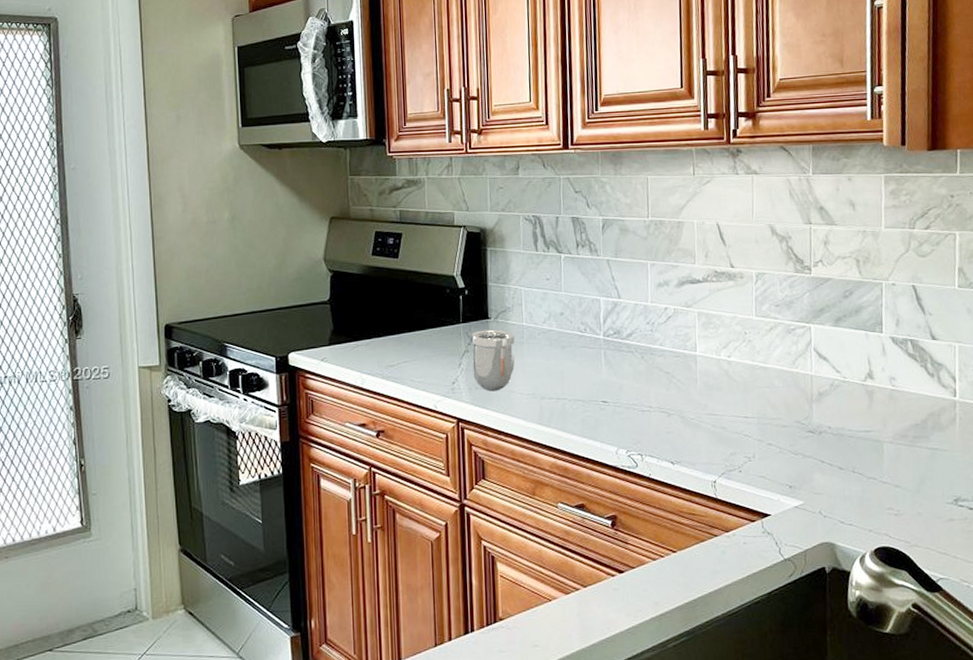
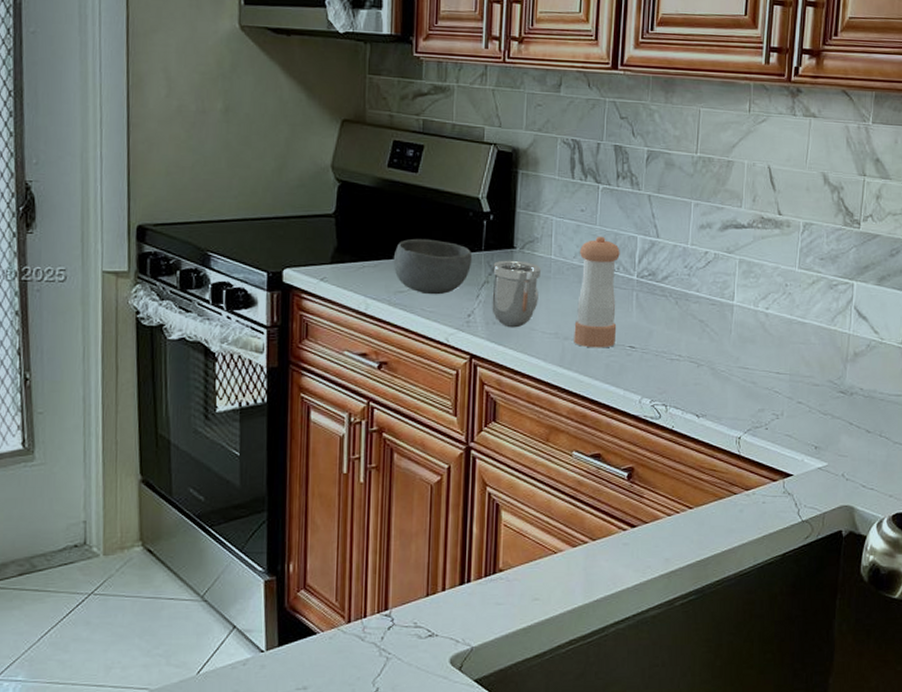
bowl: none [382,316,453,367] -> present [393,238,473,295]
pepper shaker: none [549,301,589,405] -> present [574,236,620,348]

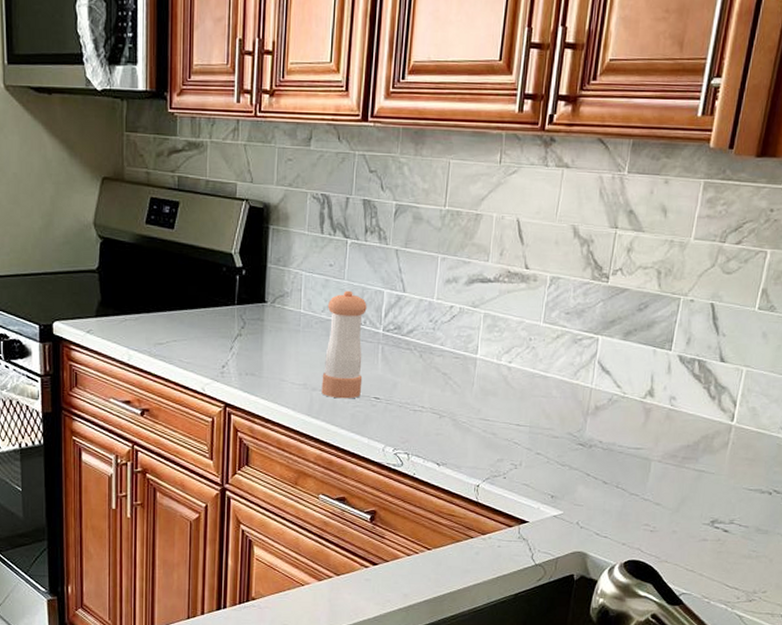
bowl: present [393,238,473,295] -> none [152,293,226,347]
pipe fitting: present [492,260,541,328] -> none [244,314,290,379]

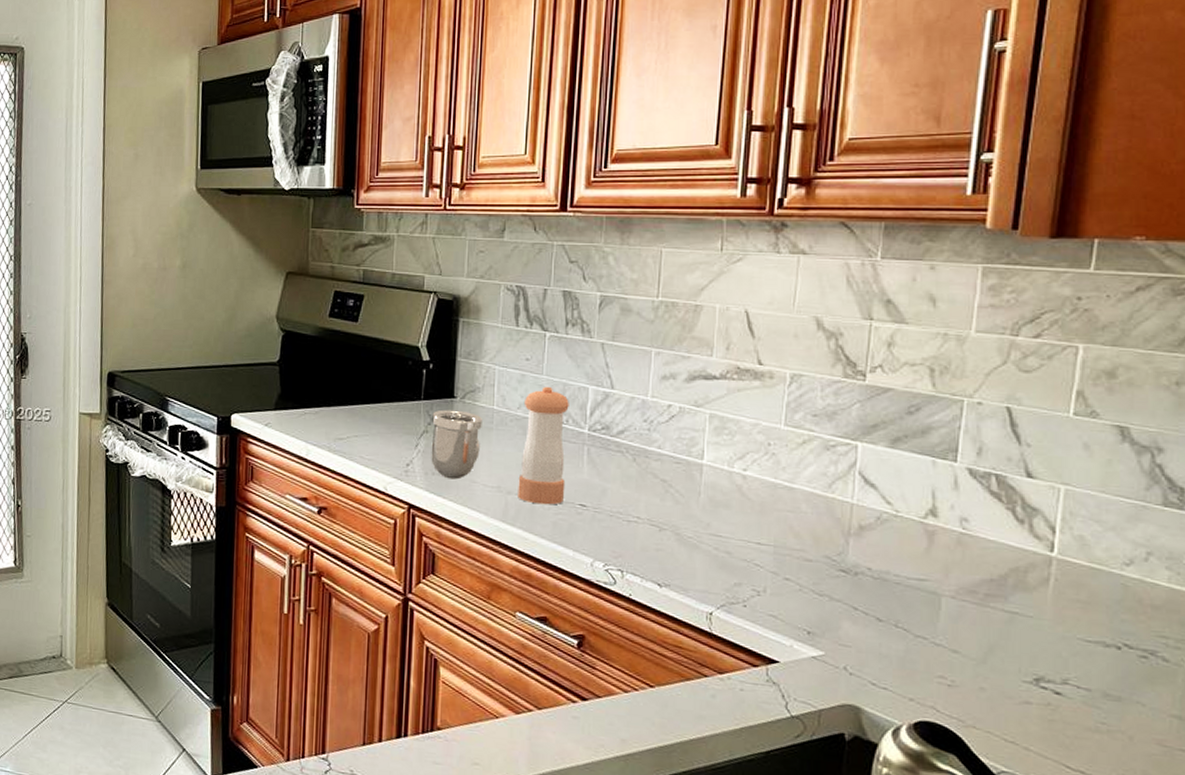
pipe fitting: none [244,314,290,379] -> present [431,409,482,480]

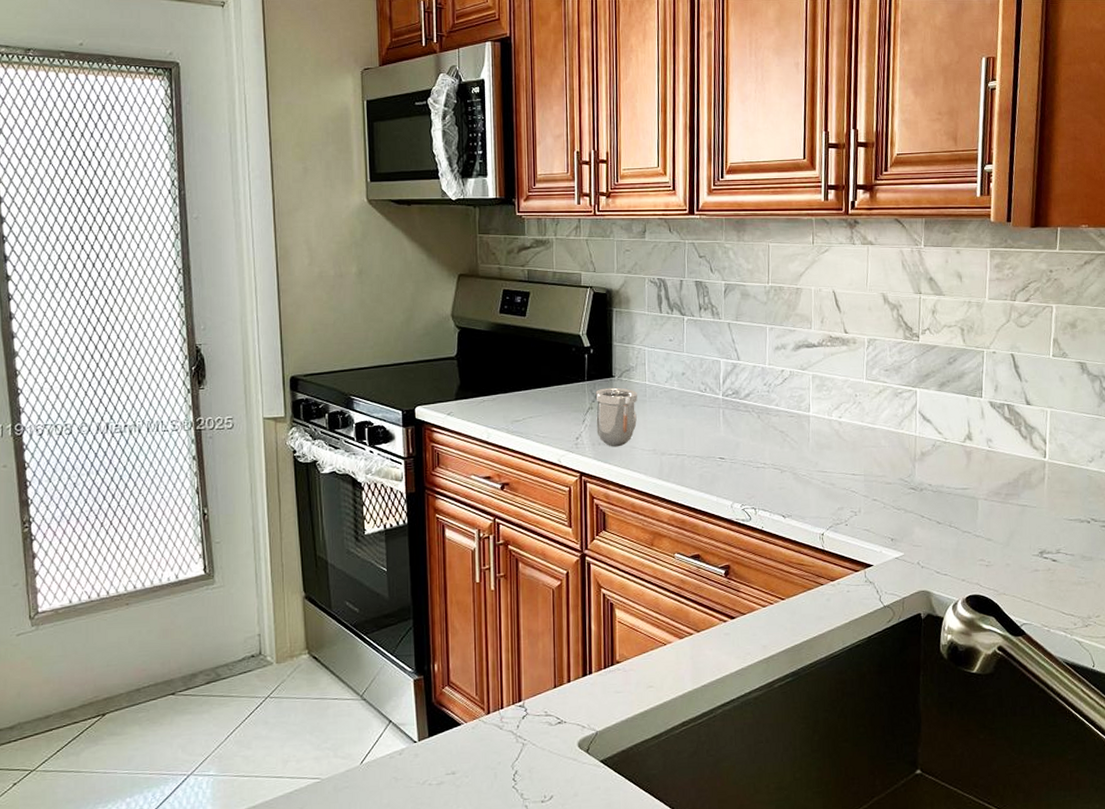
pepper shaker: present [518,386,569,505] -> none [669,361,707,461]

